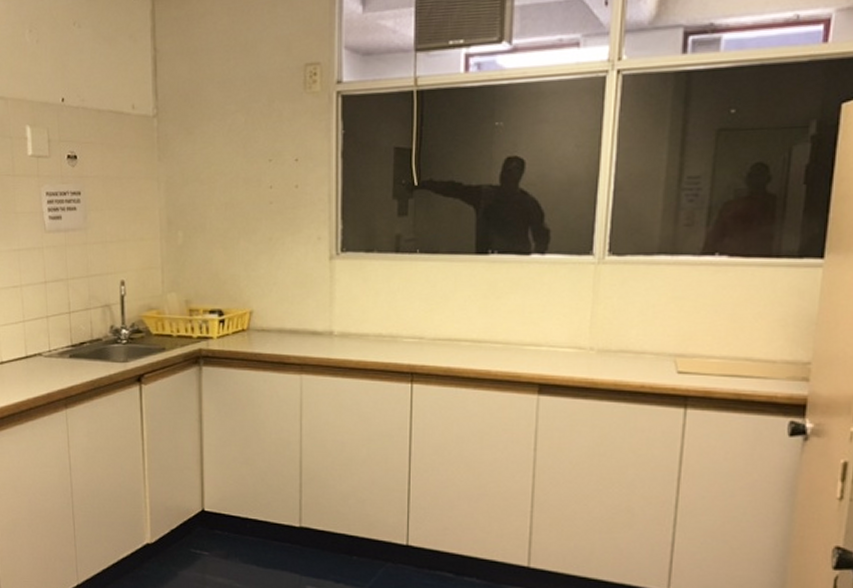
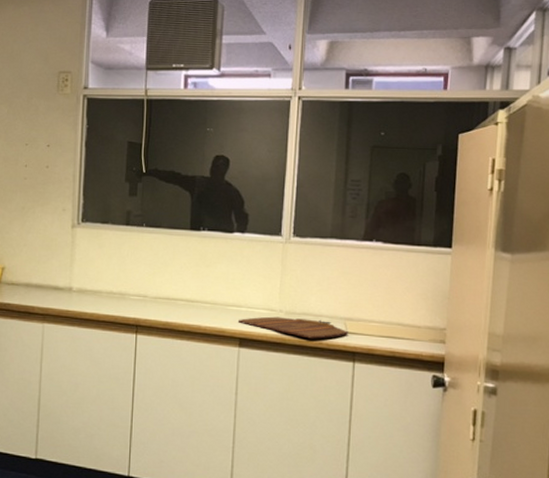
cutting board: none [536,356,679,381] -> present [237,316,348,339]

